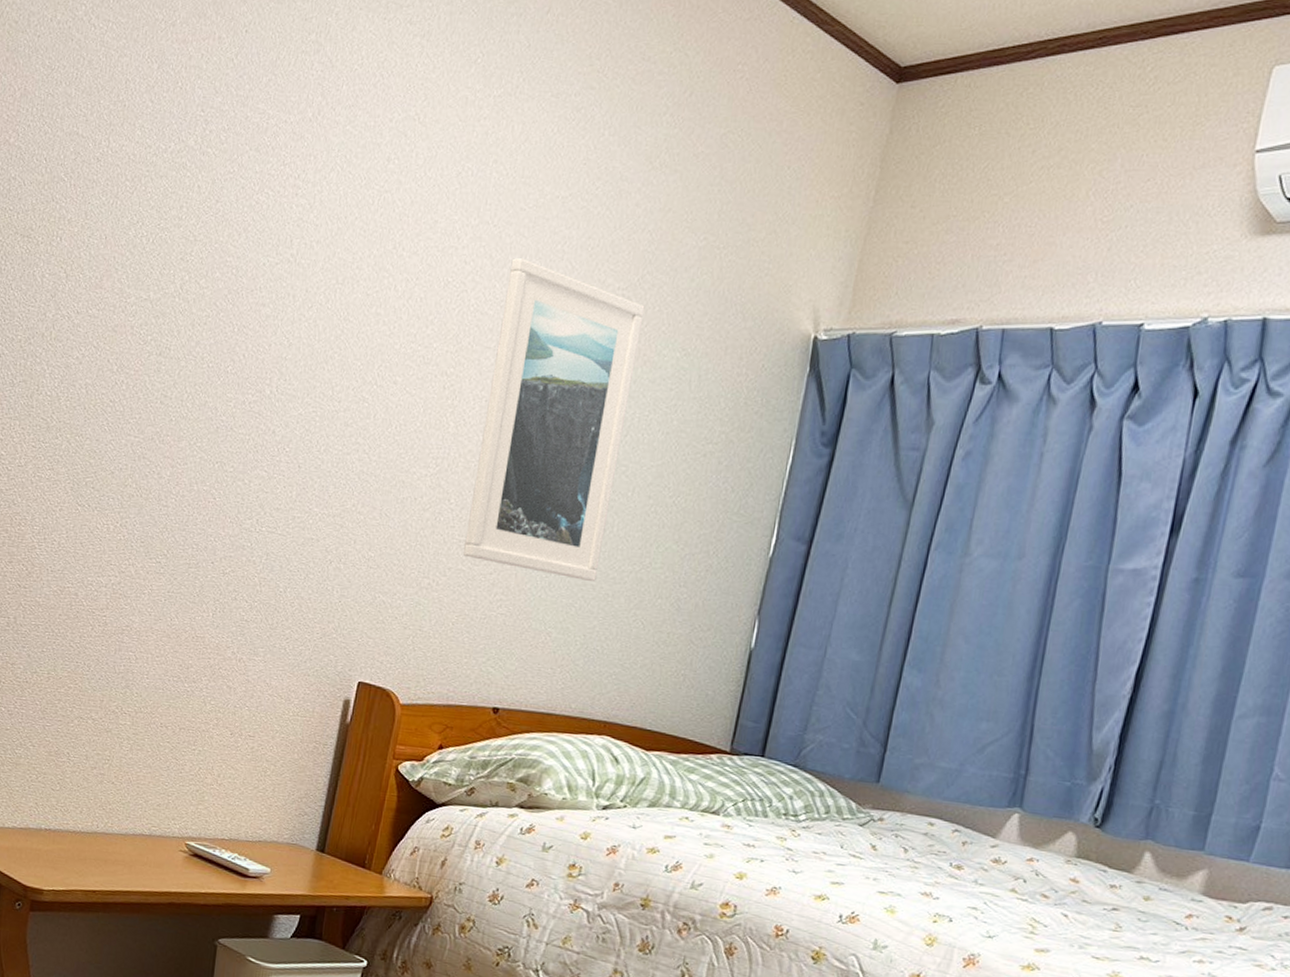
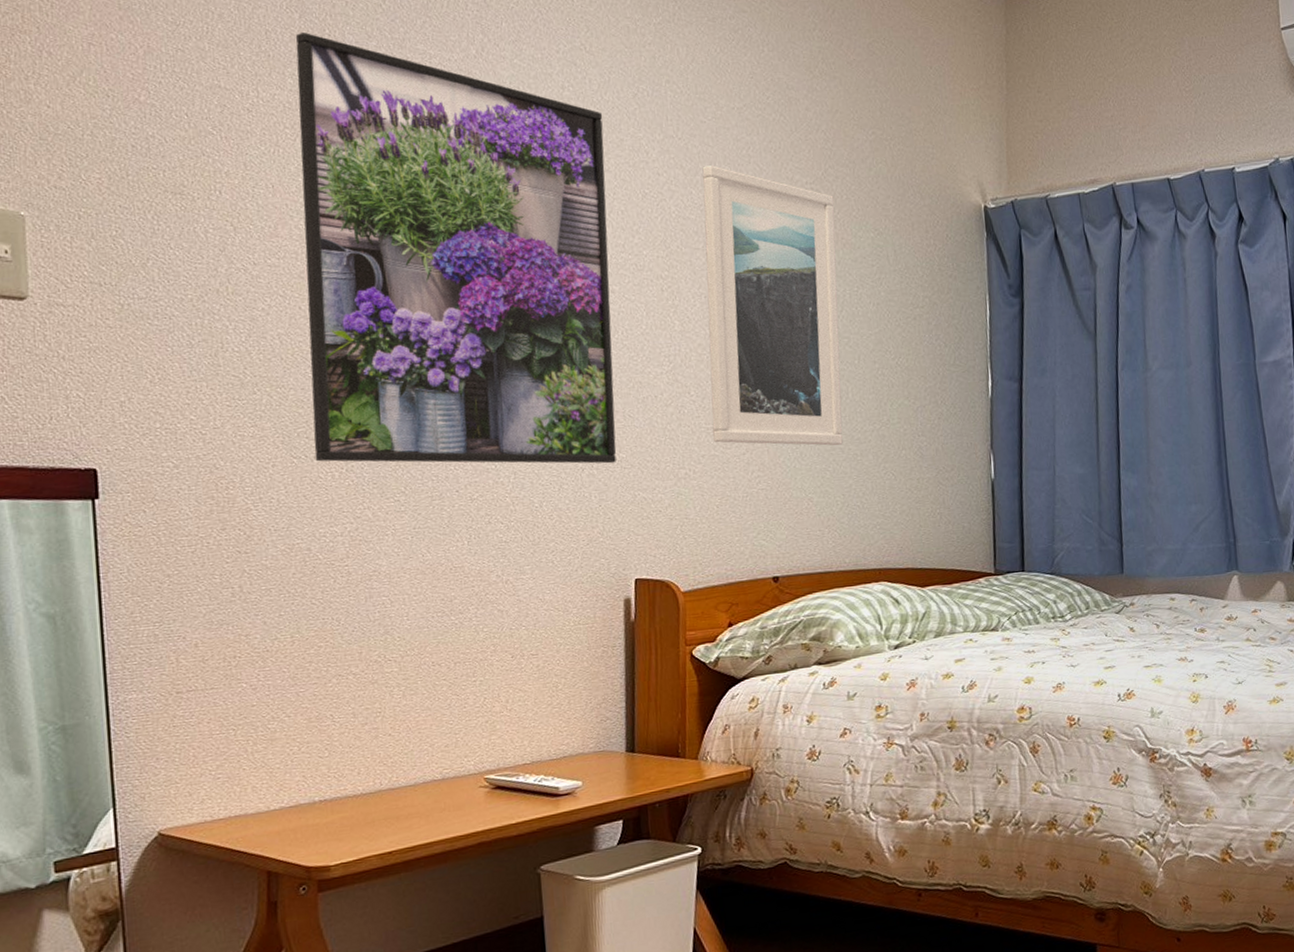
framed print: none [96,84,422,561] -> present [296,33,617,464]

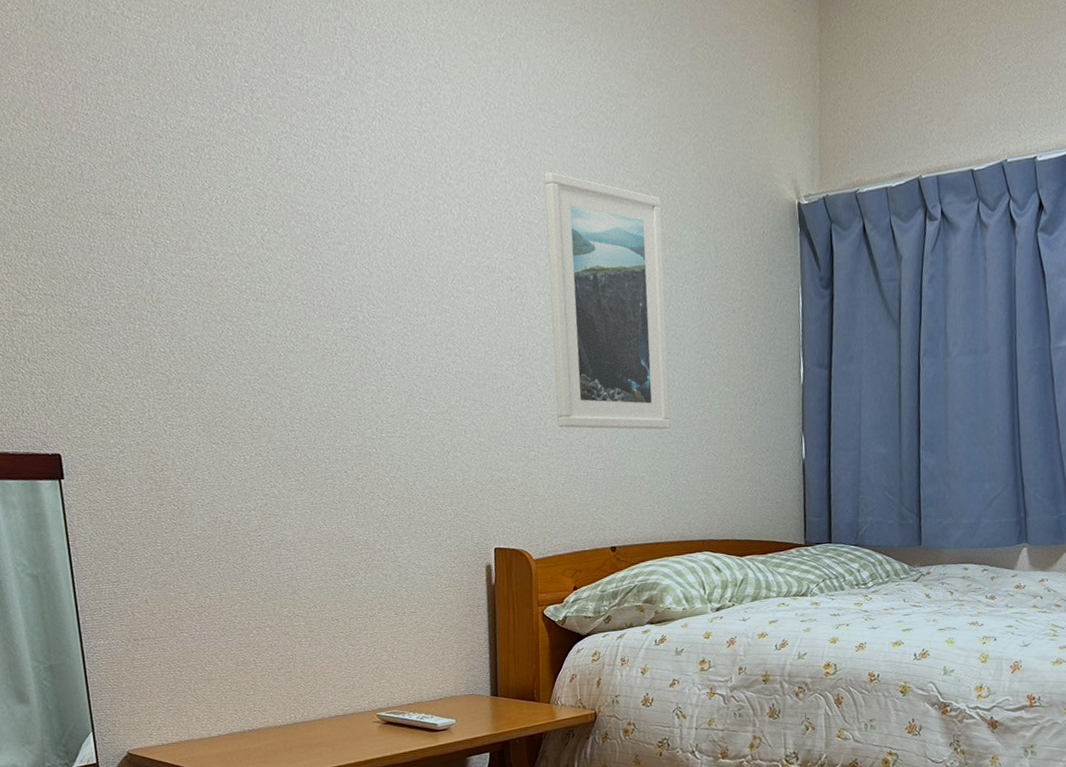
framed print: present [296,33,617,464] -> none [195,62,476,447]

